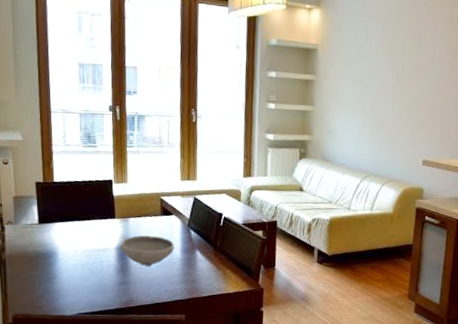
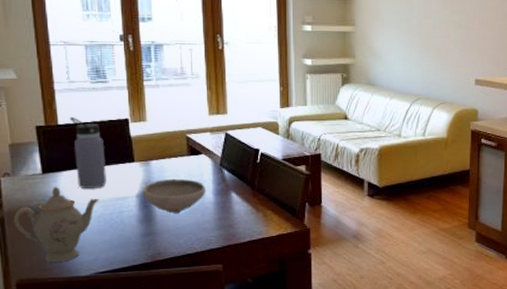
teapot: none [14,236,84,302] -> present [14,187,99,262]
water bottle: none [64,176,91,239] -> present [69,117,106,188]

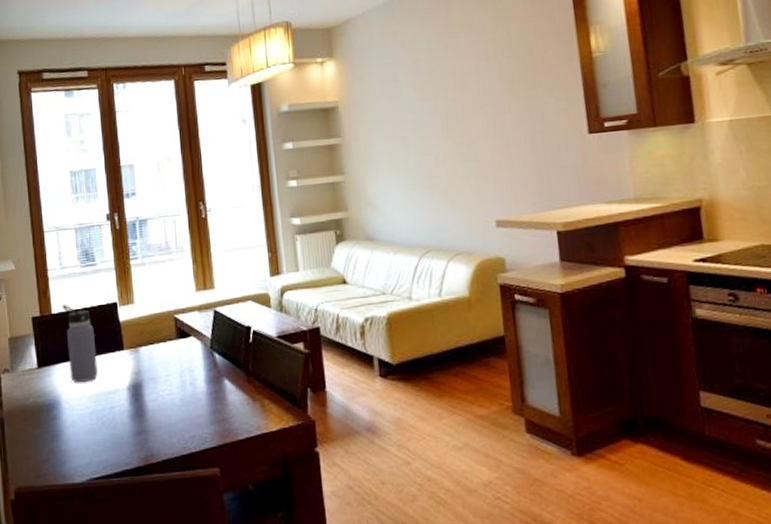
teapot: present [14,187,99,262] -> none [12,382,91,467]
bowl: present [143,178,205,214] -> none [133,366,197,408]

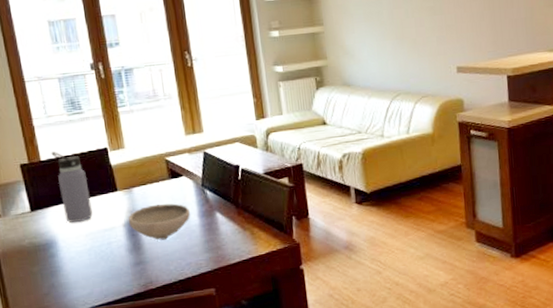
bowl: none [133,366,197,408] -> present [128,203,190,241]

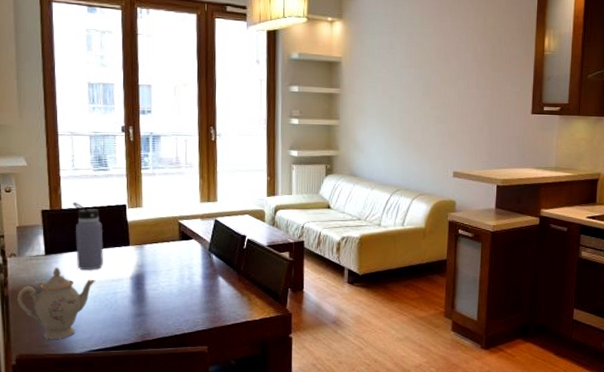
teapot: none [9,224,88,300] -> present [17,268,96,339]
bowl: present [128,203,190,241] -> none [136,262,194,296]

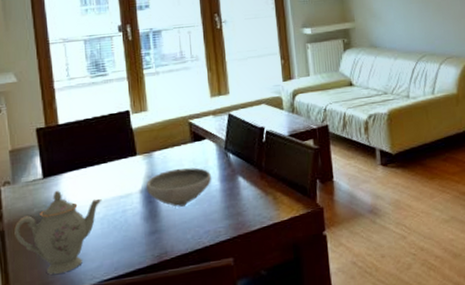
water bottle: present [72,202,103,270] -> none [70,115,109,190]
bowl: none [136,262,194,296] -> present [146,167,211,207]

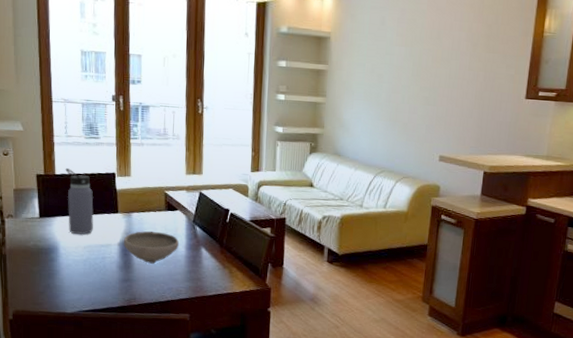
teapot: present [14,191,102,275] -> none [14,230,86,298]
water bottle: none [70,115,109,190] -> present [65,168,94,234]

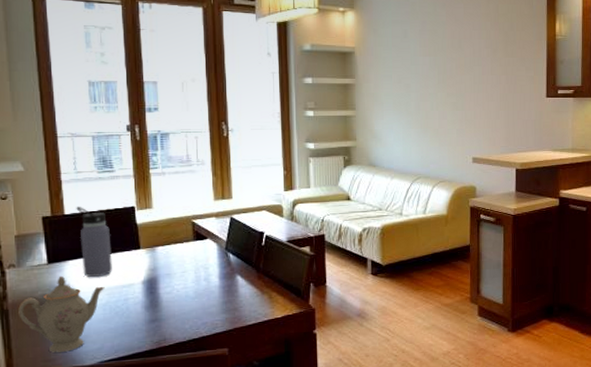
teapot: none [14,230,86,298] -> present [18,277,105,353]
bowl: present [124,230,179,264] -> none [149,264,211,299]

